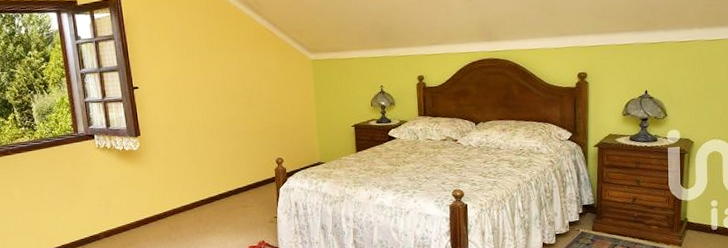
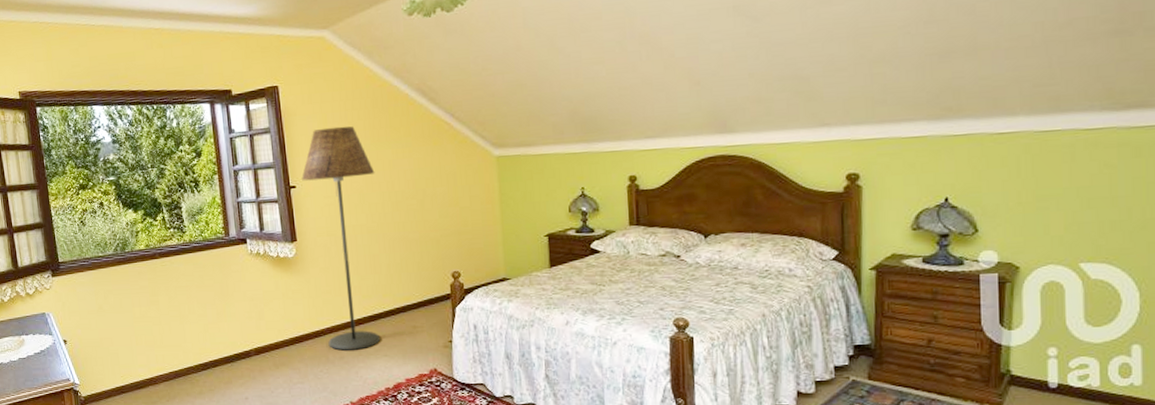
floor lamp: none [144,34,216,230] -> present [302,126,381,351]

